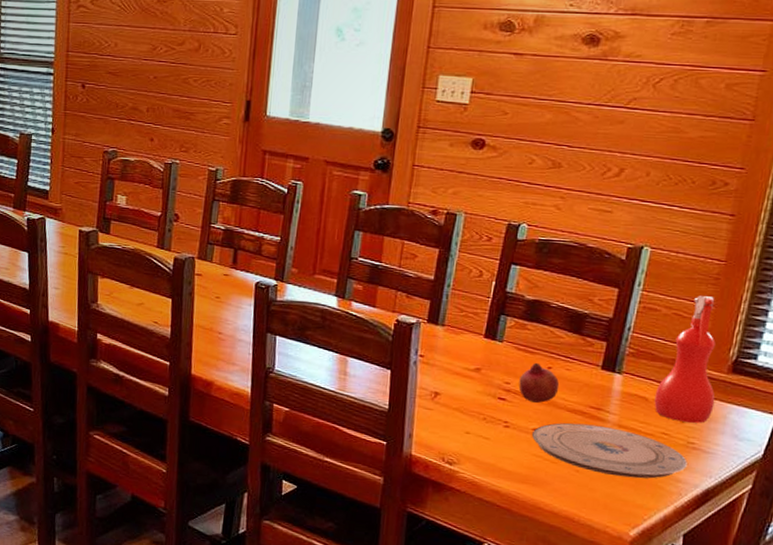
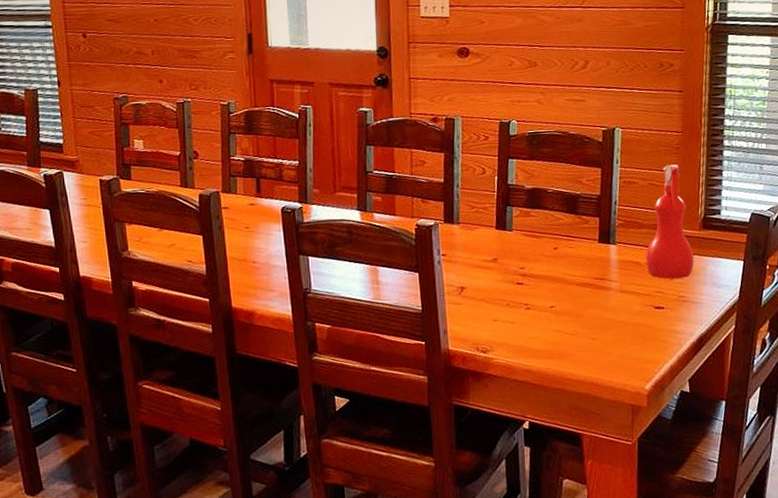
fruit: present [518,362,560,403] -> none [532,245,567,282]
plate: present [532,423,687,479] -> none [551,294,681,338]

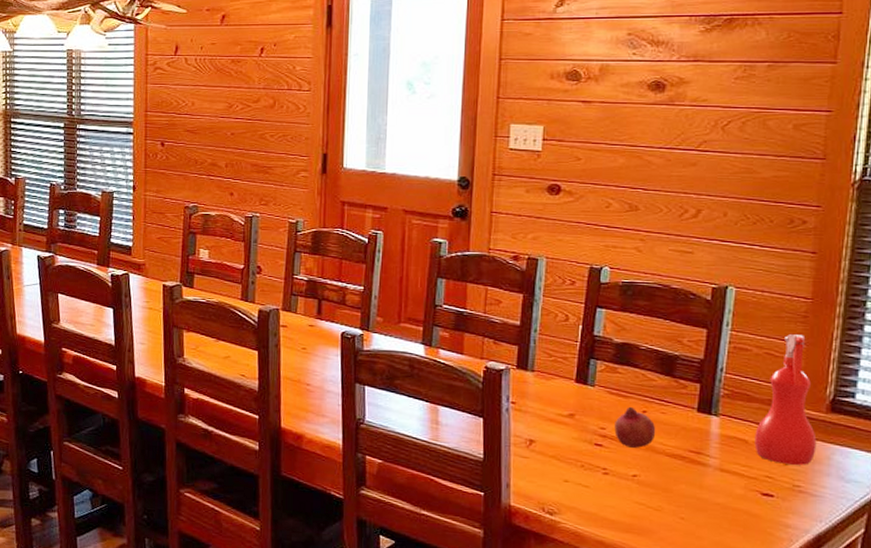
fruit: none [532,245,567,282] -> present [614,406,656,448]

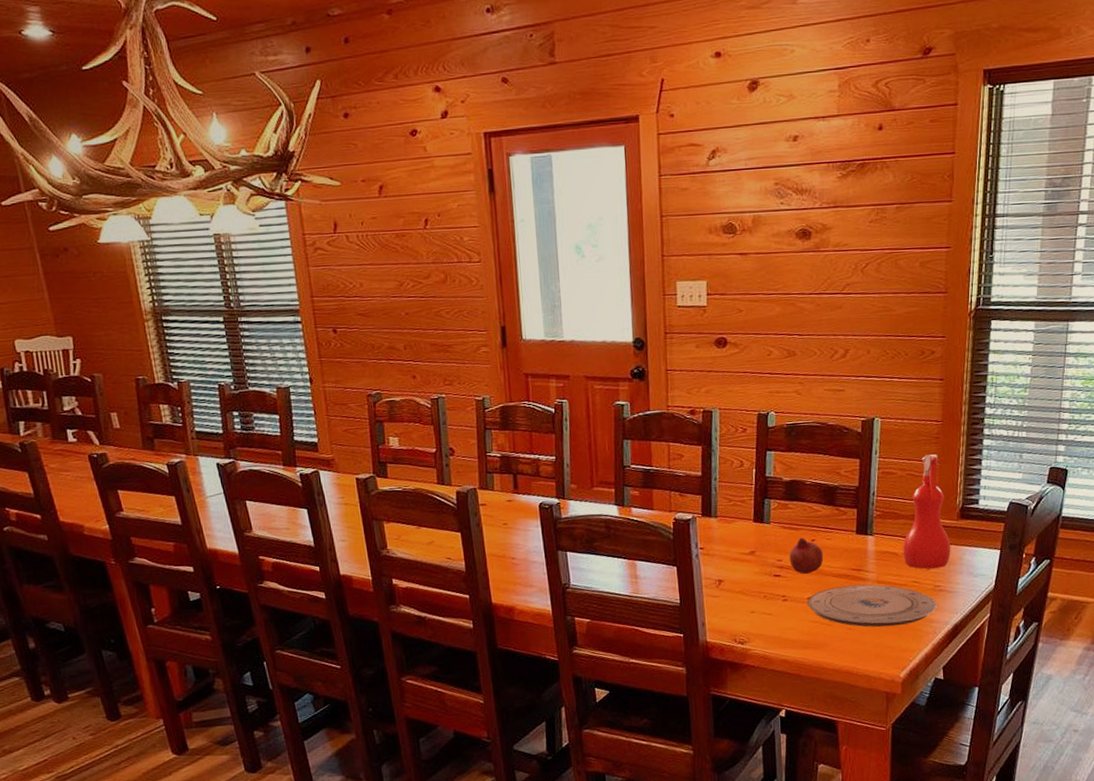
plate: none [633,468,795,525] -> present [808,584,937,628]

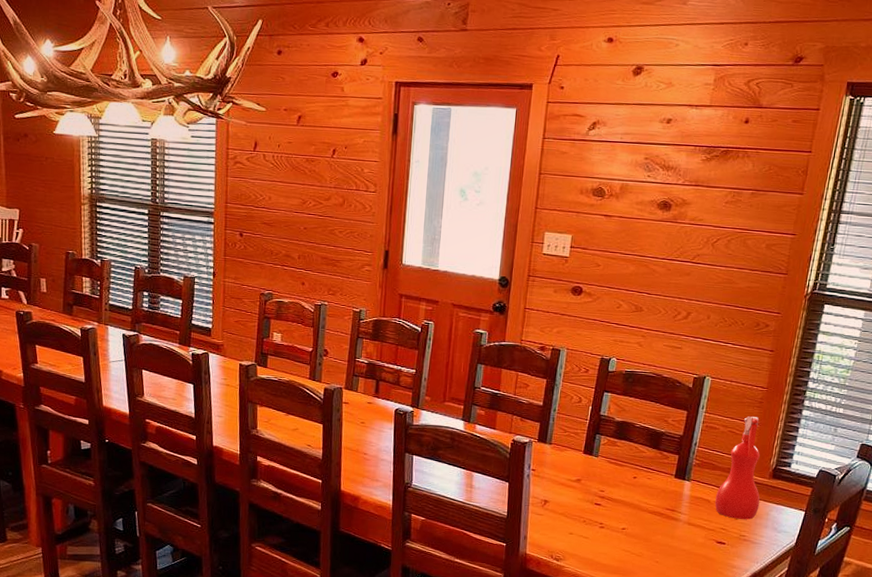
fruit: present [789,537,824,574] -> none [611,473,643,507]
plate: present [808,584,937,628] -> none [622,522,740,566]

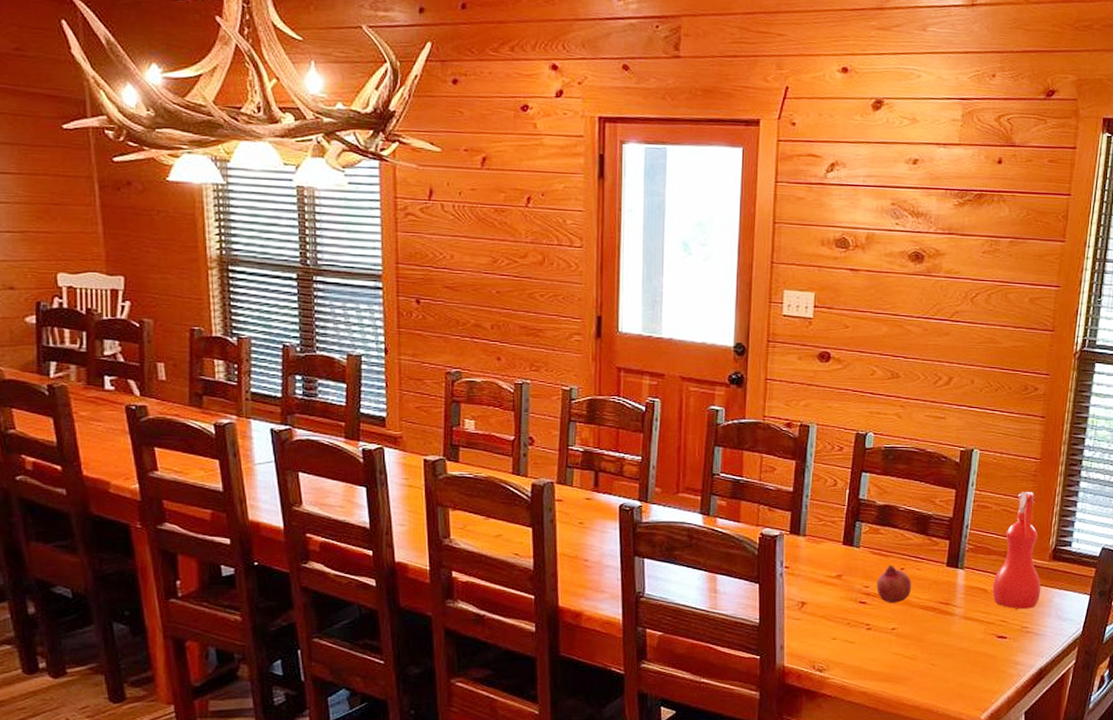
fruit: none [611,473,643,507] -> present [877,565,912,603]

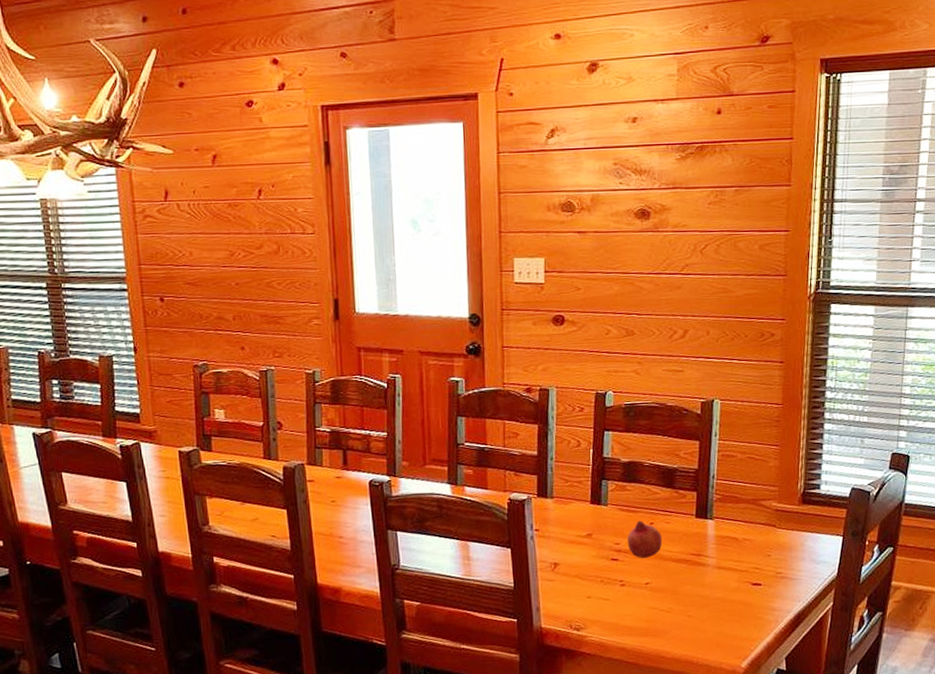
spray bottle: present [992,492,1041,608] -> none [743,438,793,555]

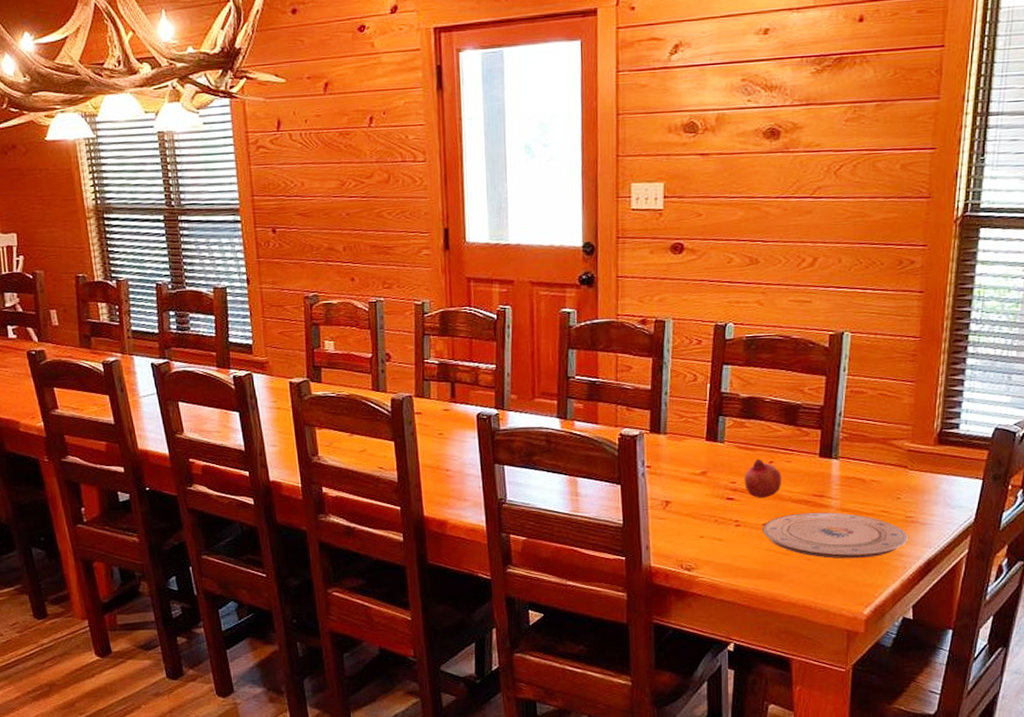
plate: none [646,570,779,615] -> present [763,512,908,559]

